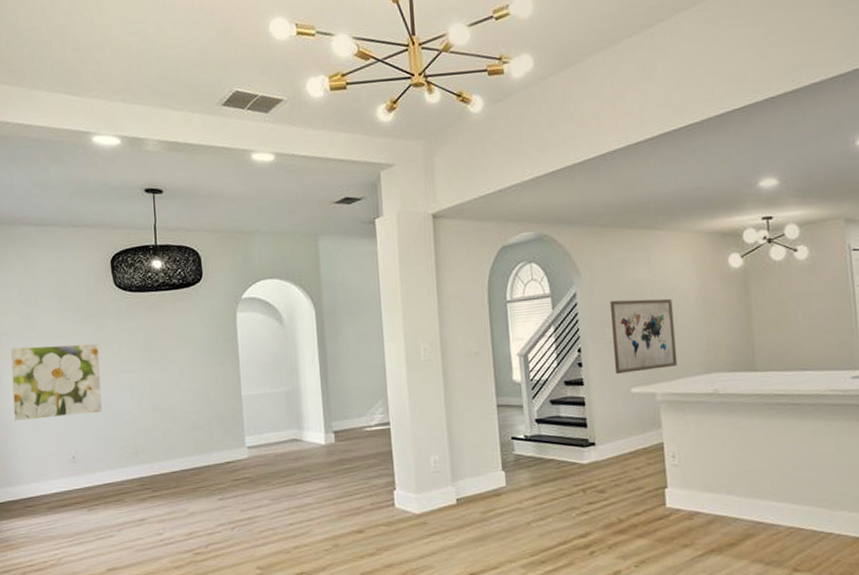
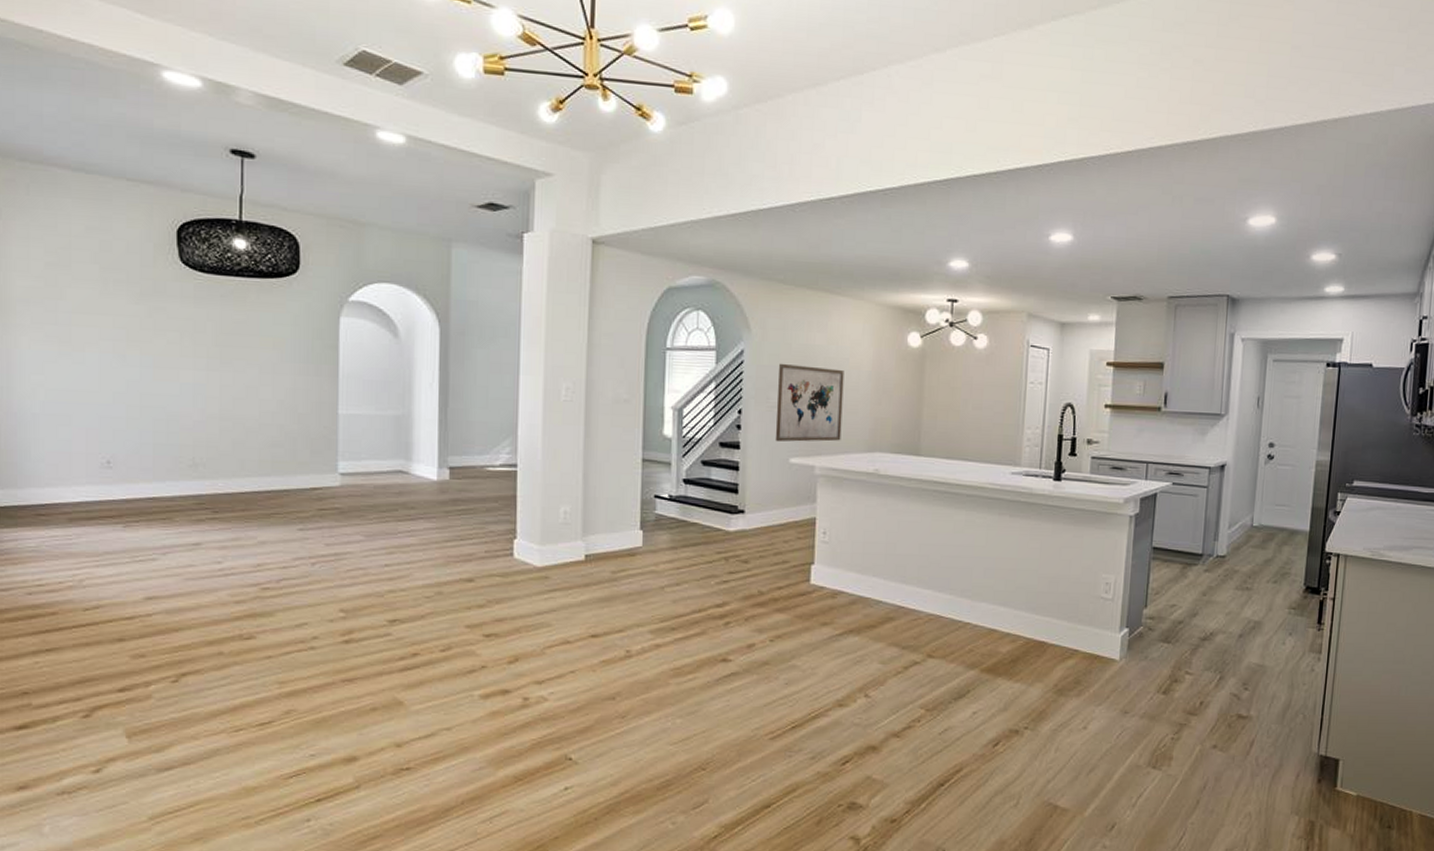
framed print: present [10,343,103,421] -> none [27,319,153,412]

